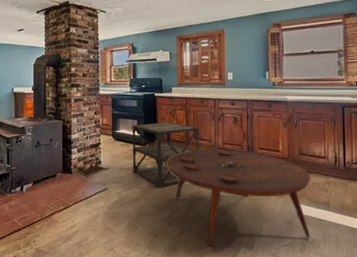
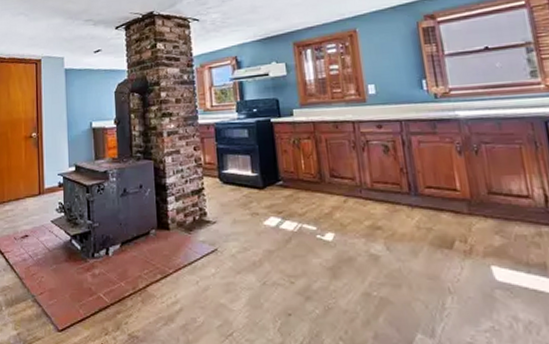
side table: present [132,122,200,188] -> none [244,155,339,247]
coffee table: present [167,149,311,247] -> none [295,190,524,332]

